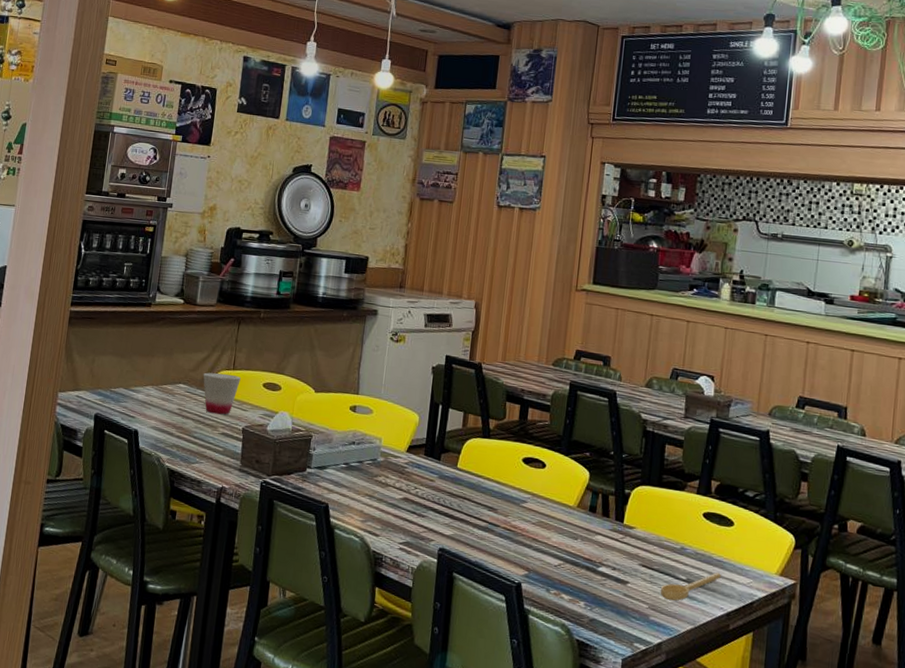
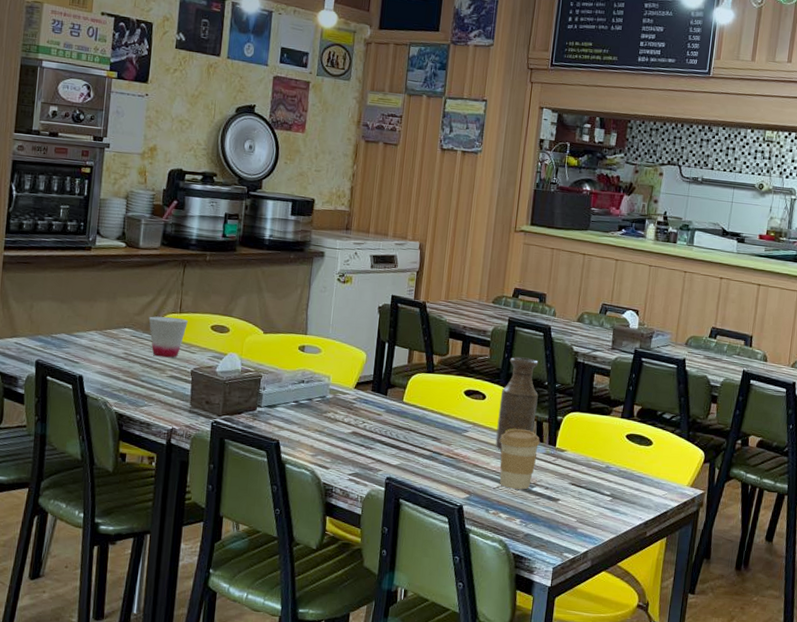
bottle: none [556,423,603,525] -> present [495,356,539,451]
coffee cup: none [561,501,606,569] -> present [499,428,540,490]
spoon: present [660,572,721,601] -> none [587,487,640,514]

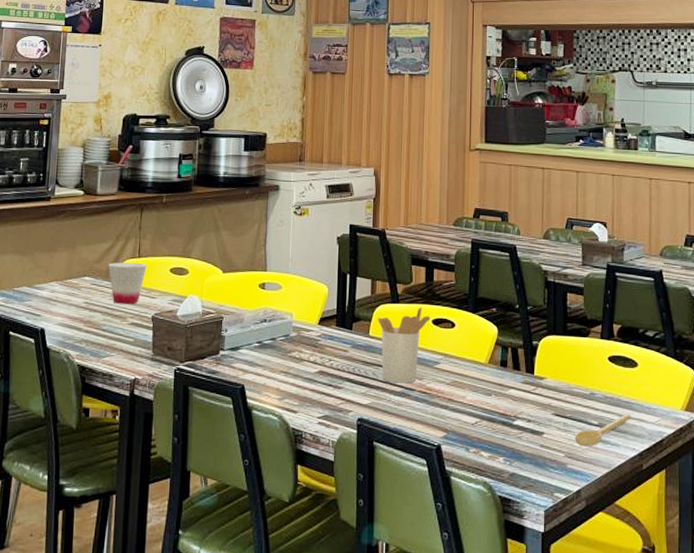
utensil holder: none [412,377,463,448] -> present [378,306,431,384]
bottle: present [495,356,539,451] -> none [469,280,510,383]
coffee cup: present [499,428,540,490] -> none [474,357,517,424]
spoon: none [587,487,640,514] -> present [574,414,630,446]

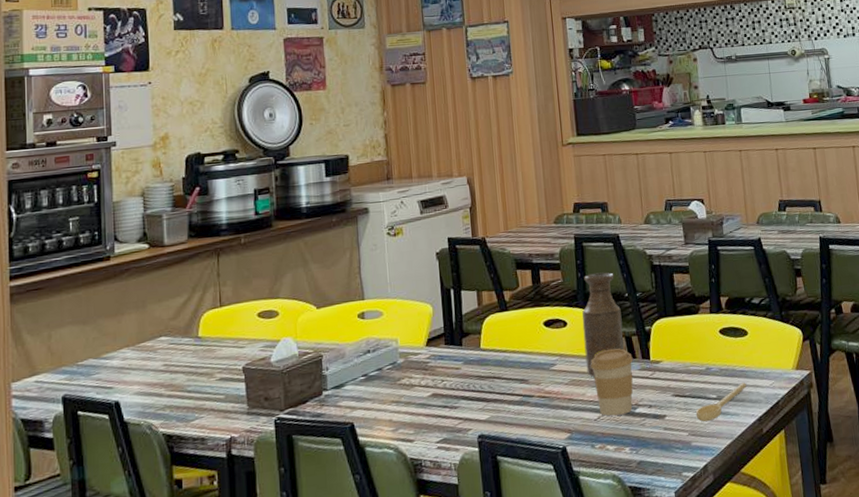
cup: present [108,262,147,304] -> none [186,312,231,361]
utensil holder: present [378,306,431,384] -> none [488,310,542,393]
bottle: none [469,280,510,383] -> present [582,272,624,378]
coffee cup: none [474,357,517,424] -> present [591,348,633,417]

